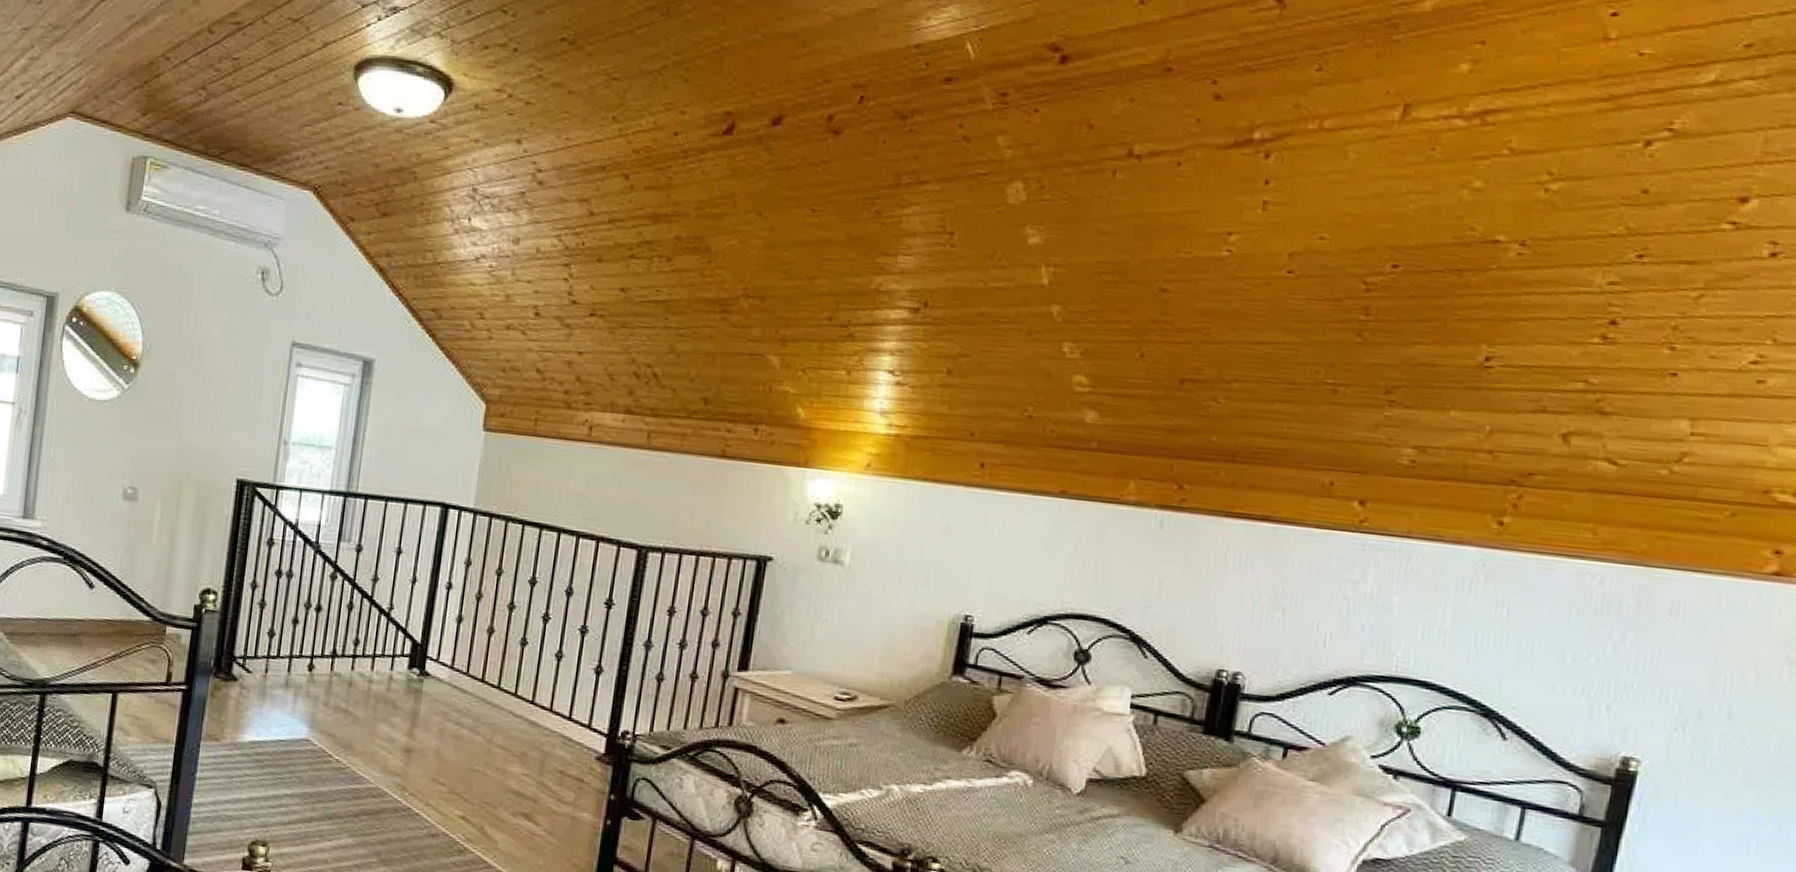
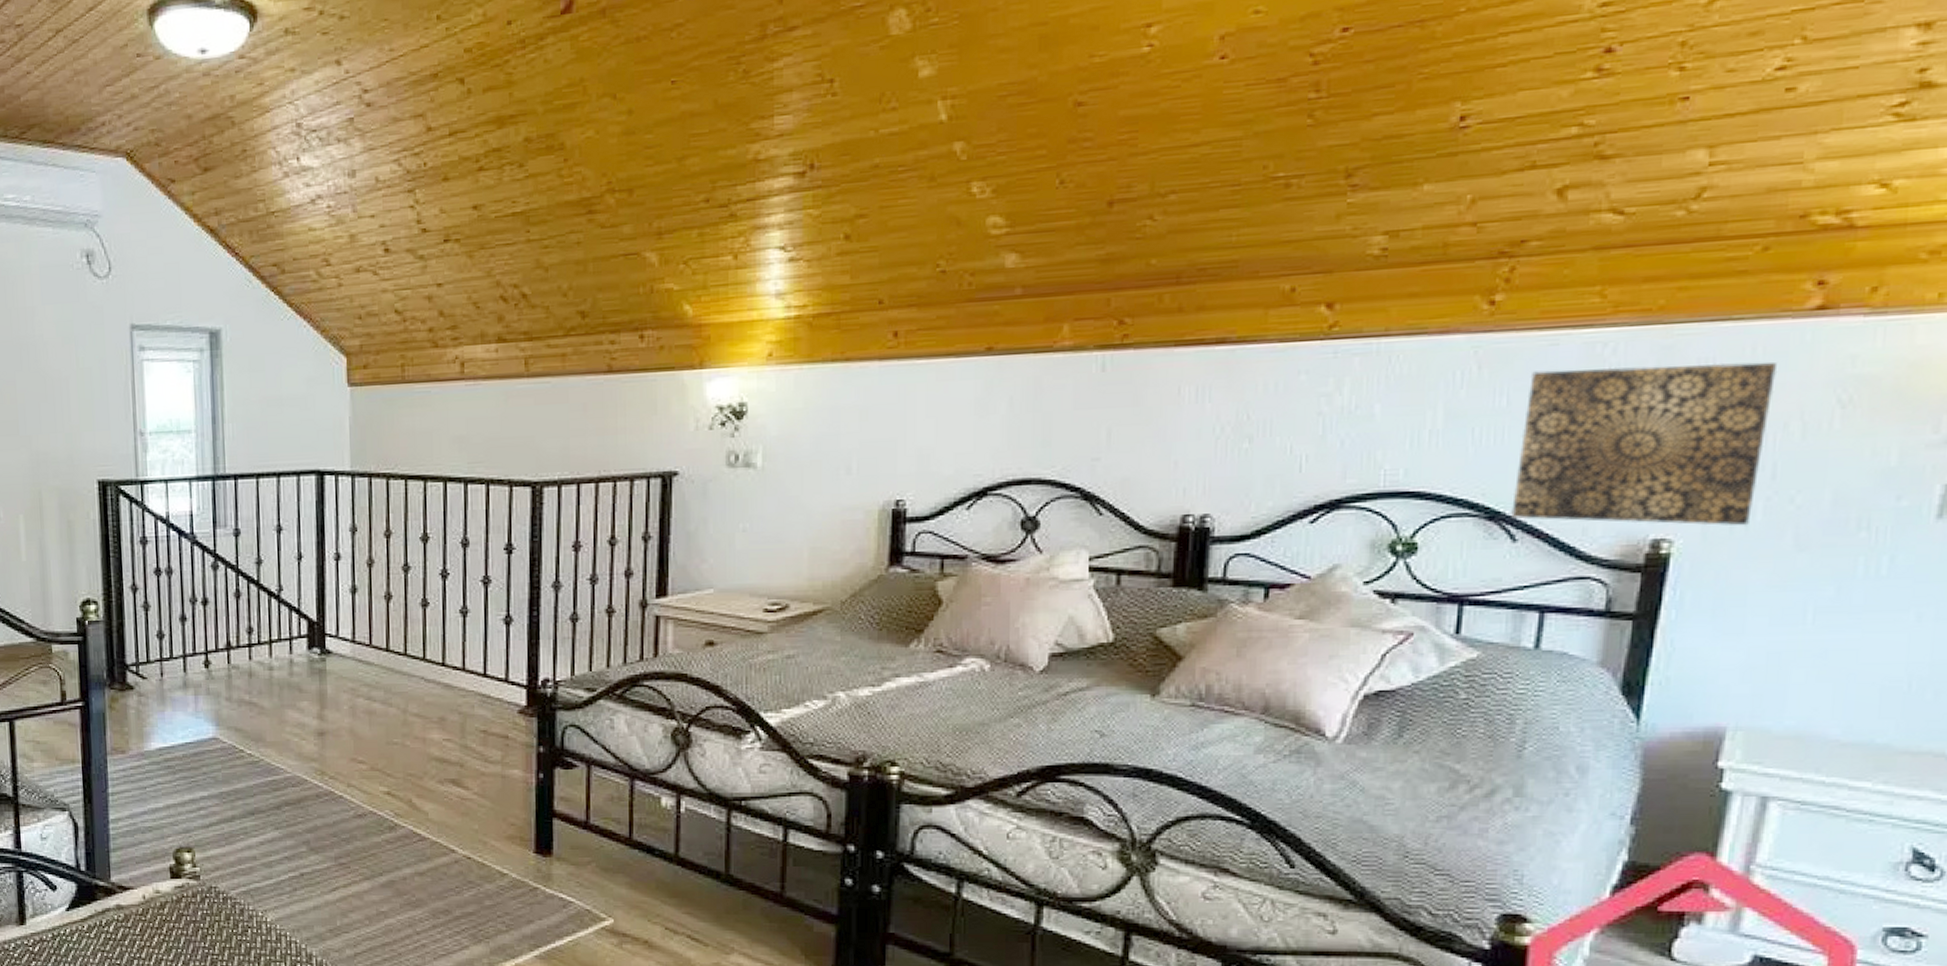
wall art: none [1503,590,1738,757] -> present [1511,361,1778,526]

